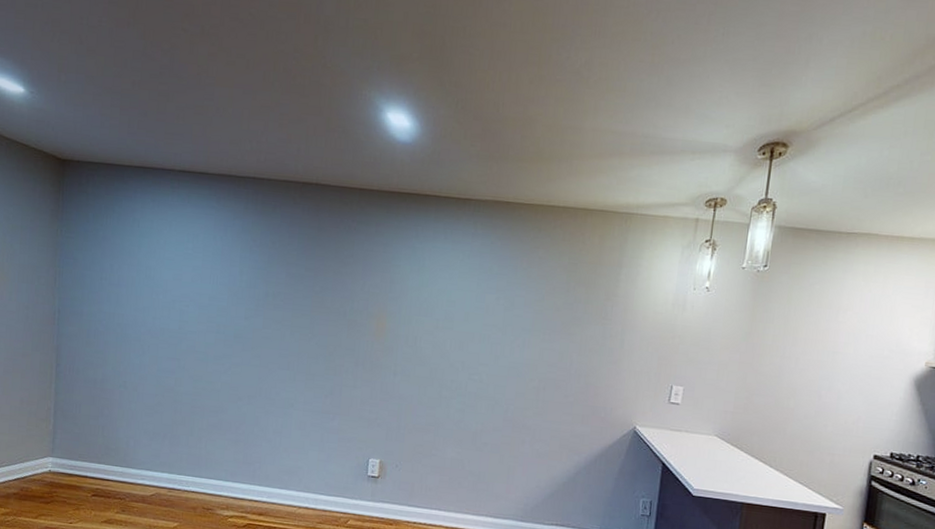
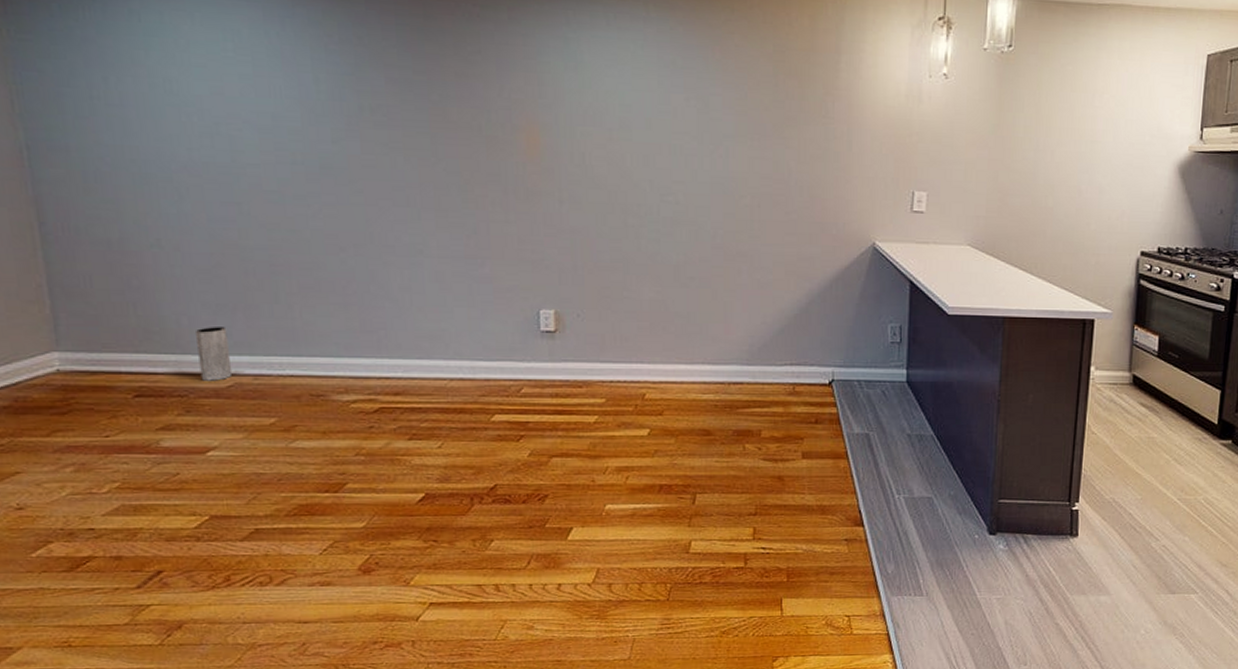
vase: none [135,449,157,490] -> present [196,327,233,381]

